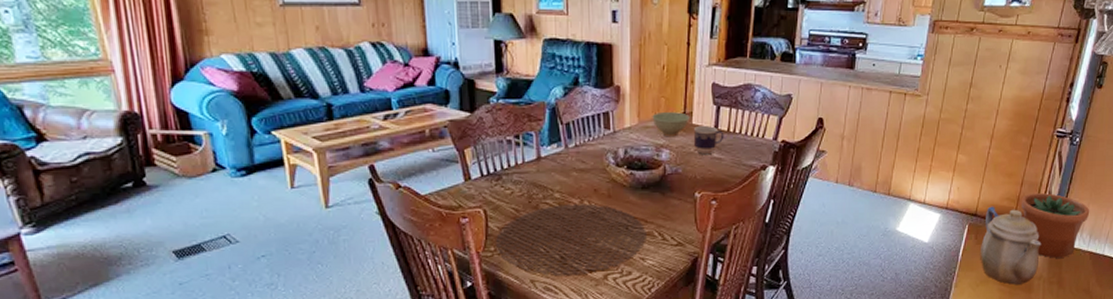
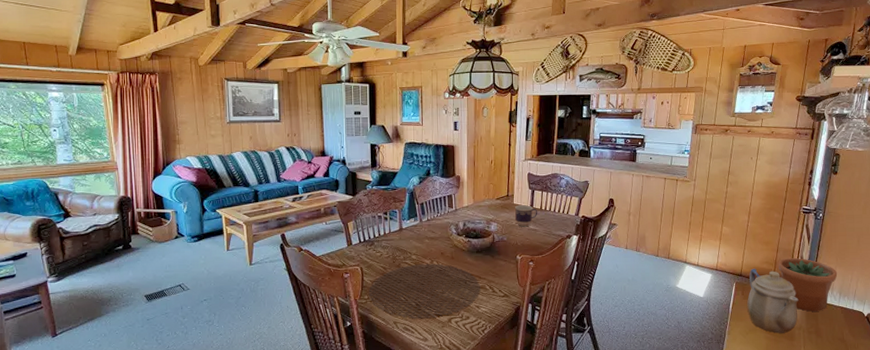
bowl: present [652,112,690,137] -> none [483,195,512,214]

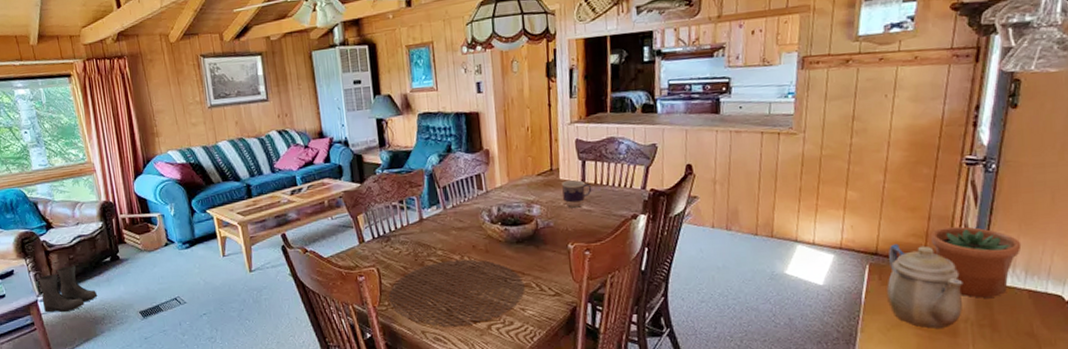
boot: none [50,251,107,293] -> present [38,266,98,313]

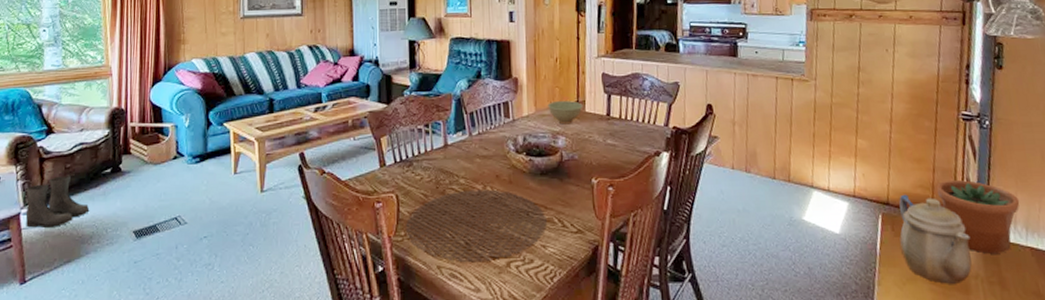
bowl: none [520,169,557,193] -> present [548,101,583,125]
cup: present [562,180,592,208] -> none [587,113,617,142]

